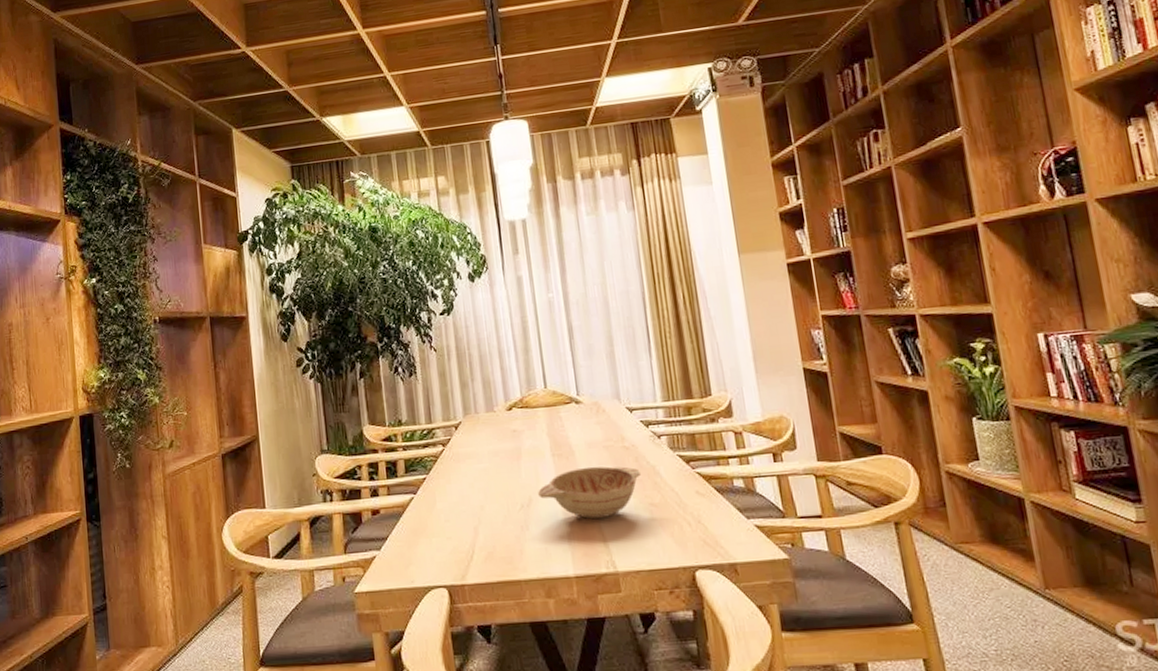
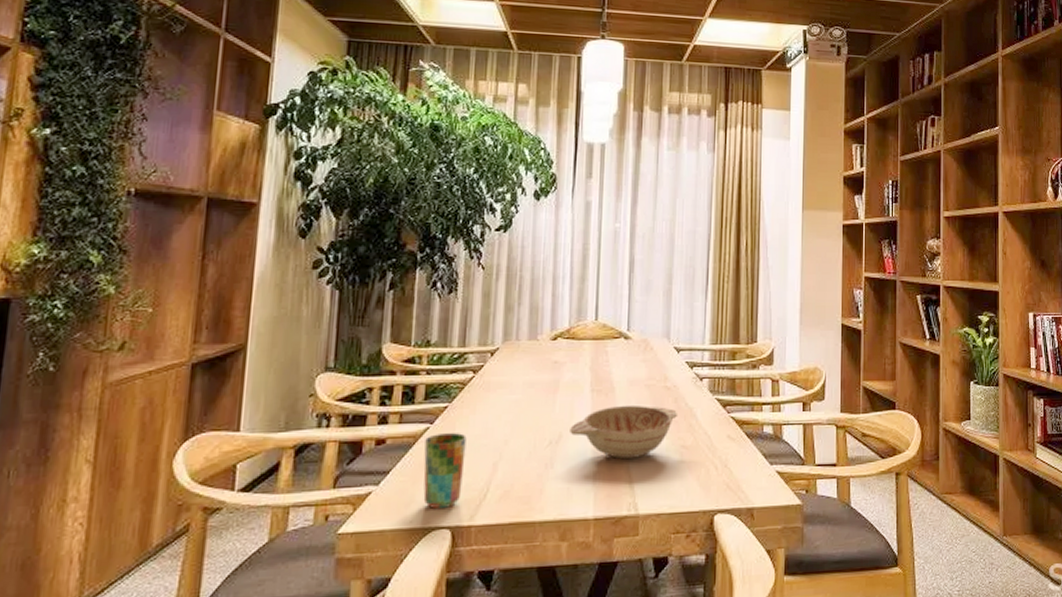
cup: none [412,501,451,570] -> present [423,433,467,509]

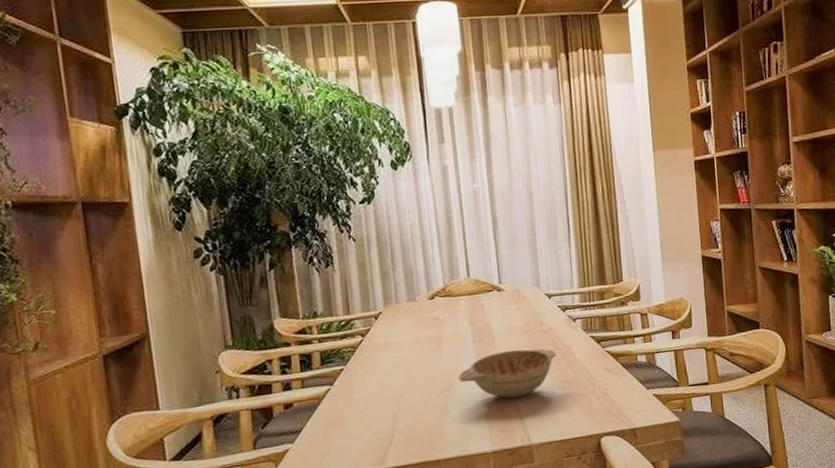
cup: present [423,433,467,509] -> none [328,391,370,458]

